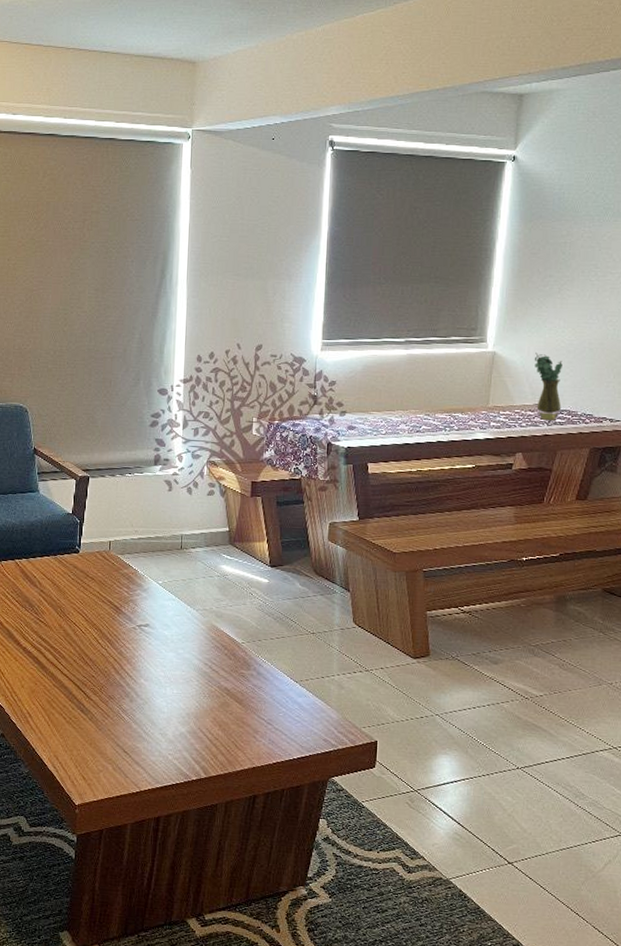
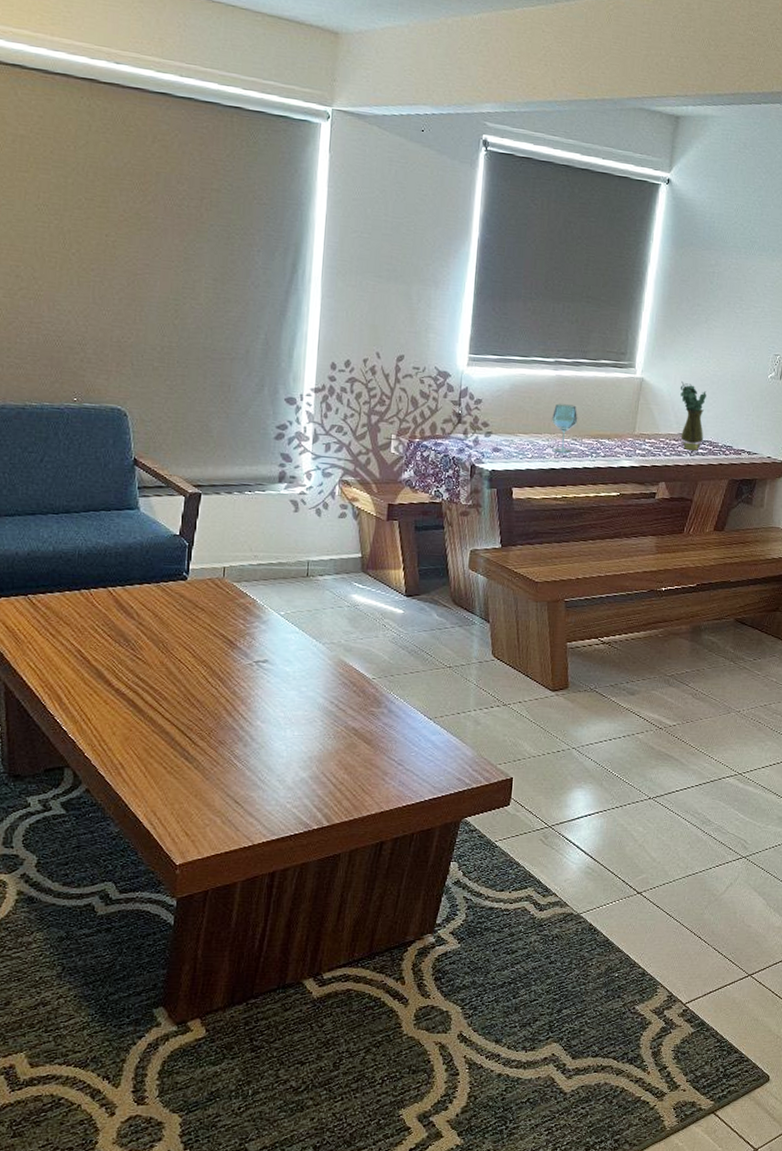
wine glass: none [403,381,430,429] -> present [551,403,578,454]

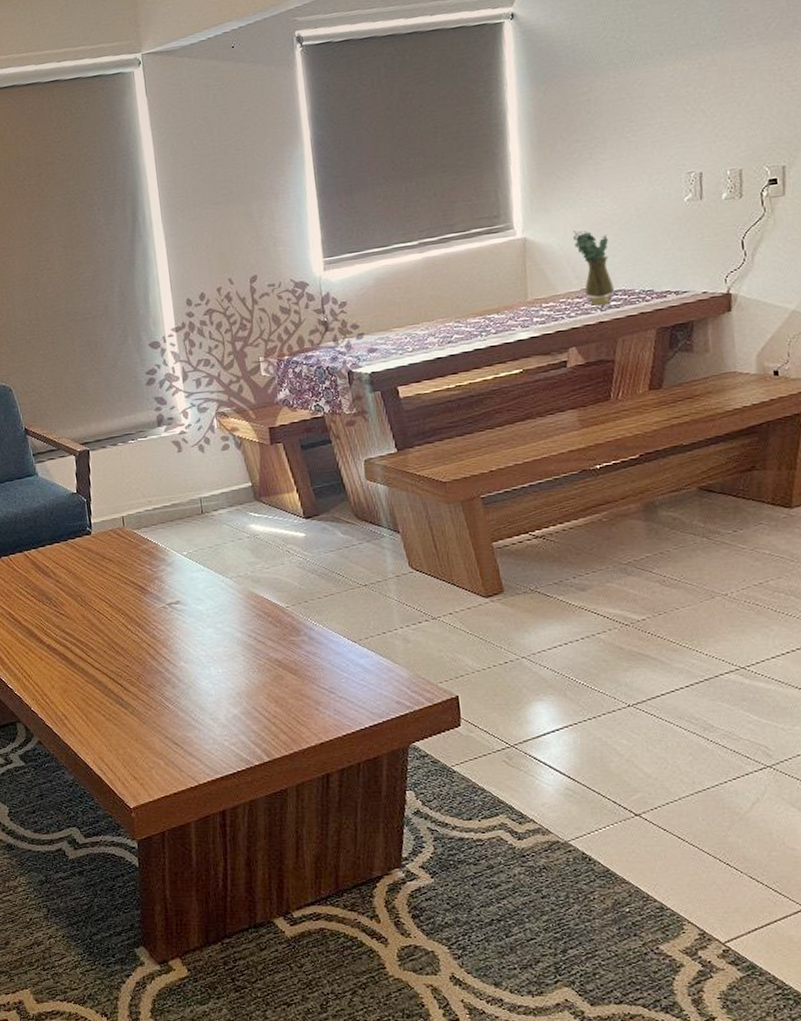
wine glass: present [551,403,578,454] -> none [426,285,459,341]

